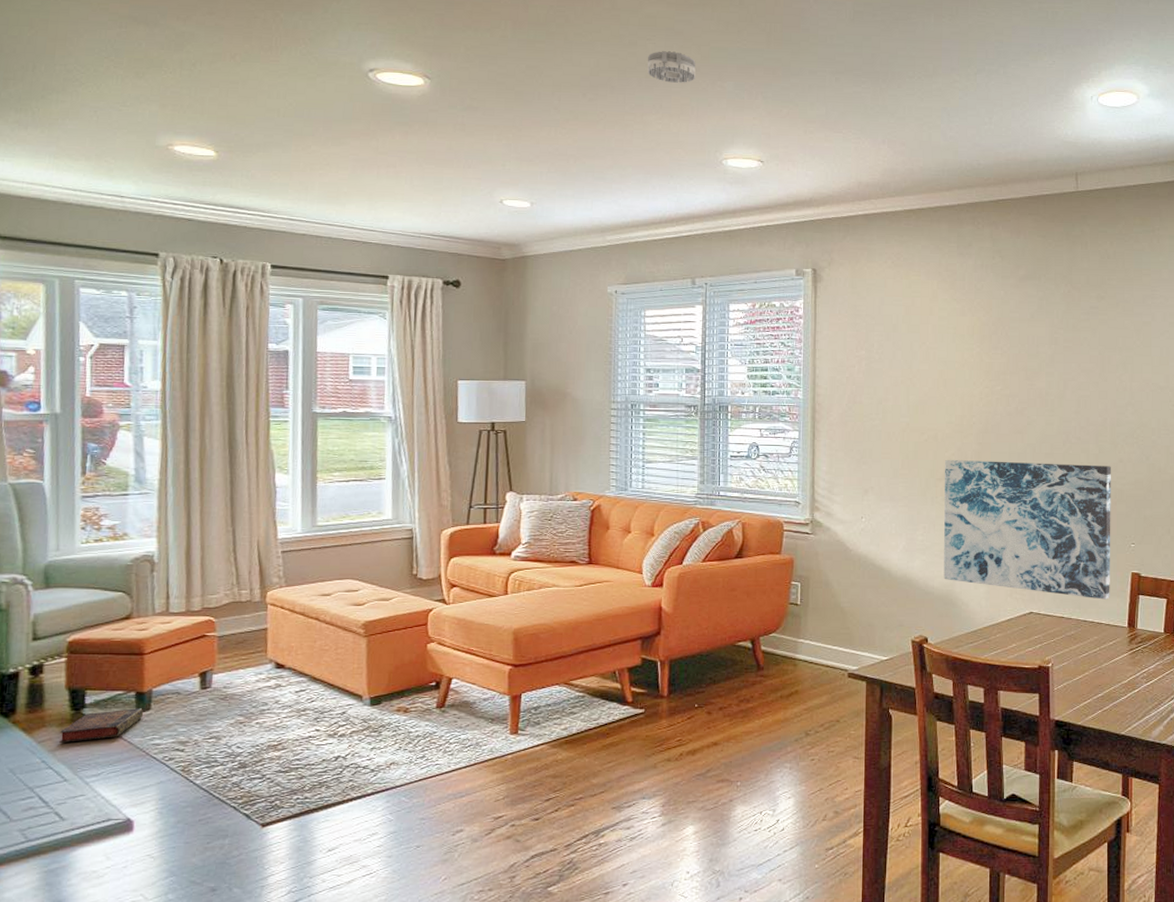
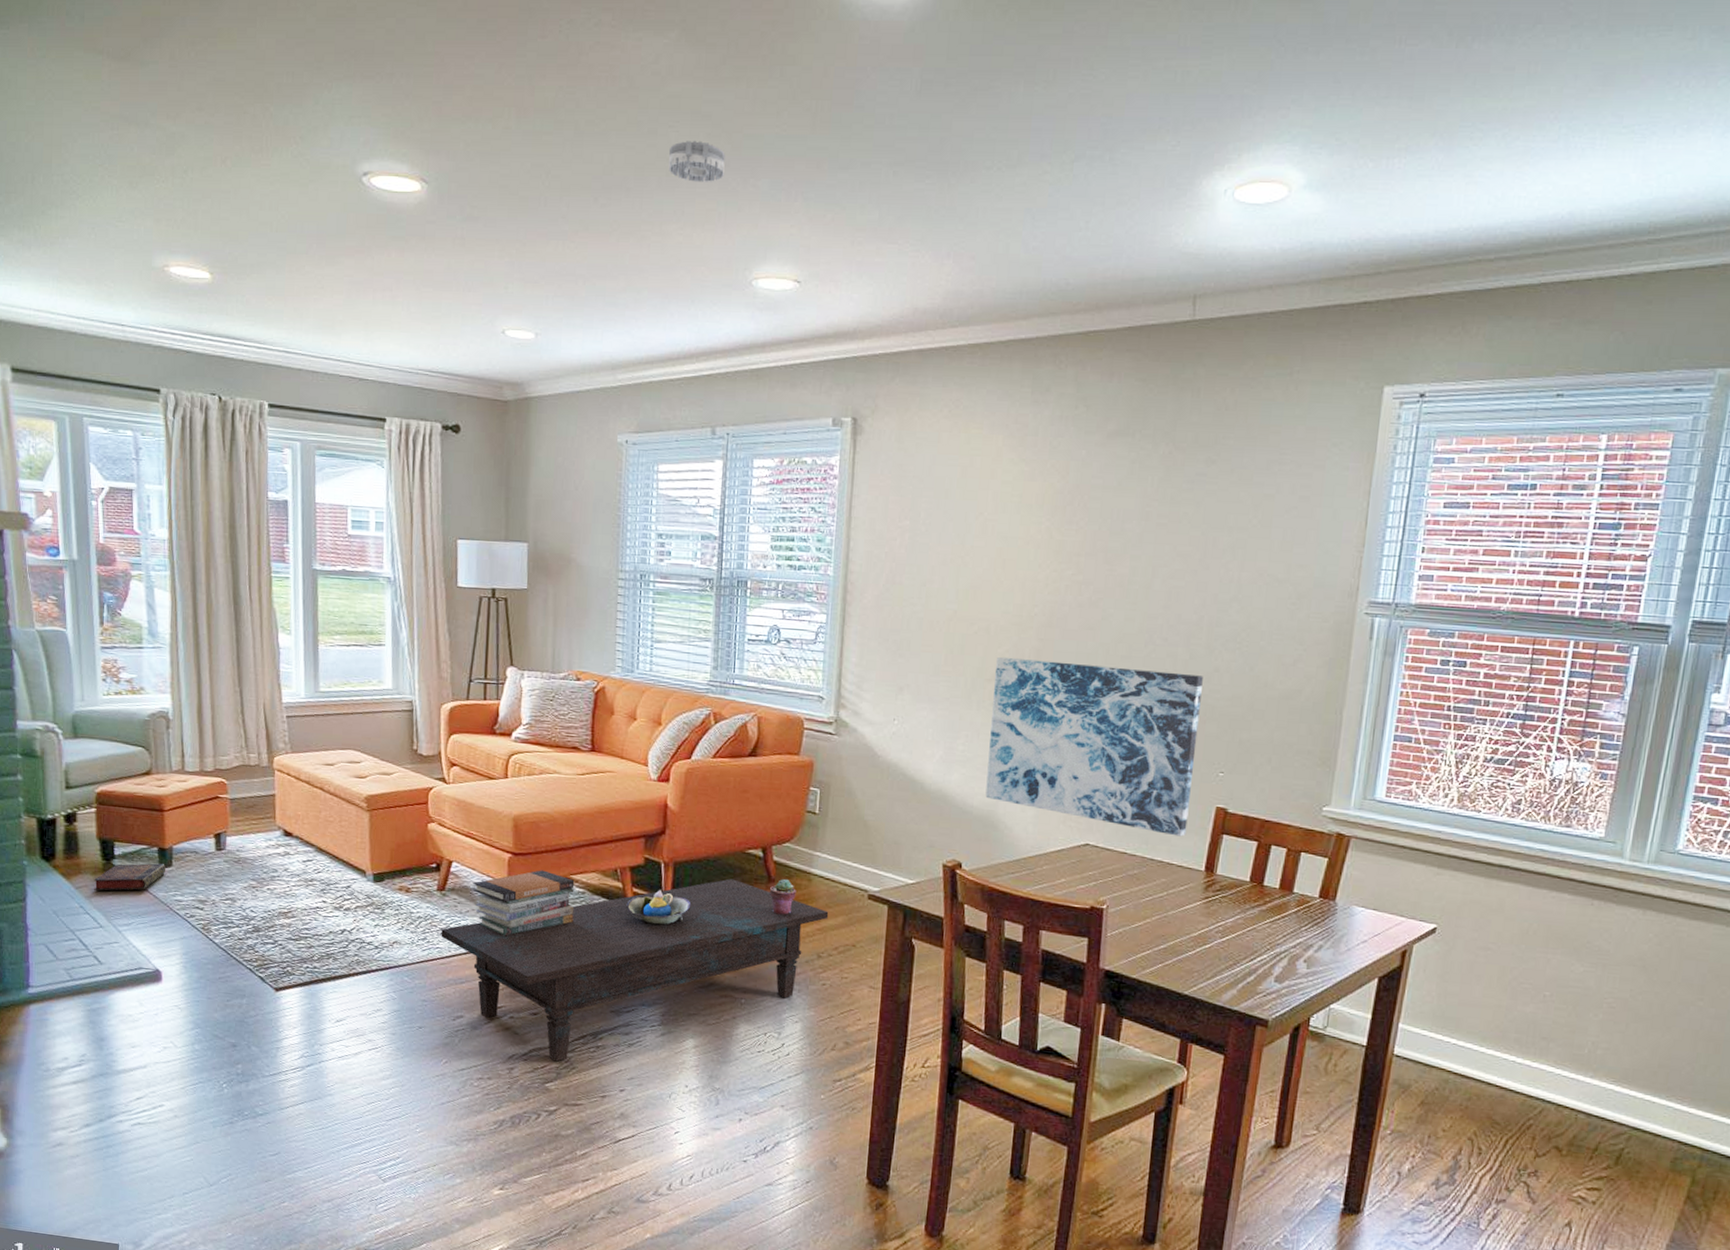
coffee table: none [440,670,814,864] -> present [441,878,829,1062]
book stack: none [473,678,575,746] -> present [473,870,575,936]
decorative bowl: none [625,687,687,720] -> present [626,890,691,925]
potted succulent: none [760,665,784,699] -> present [770,878,796,915]

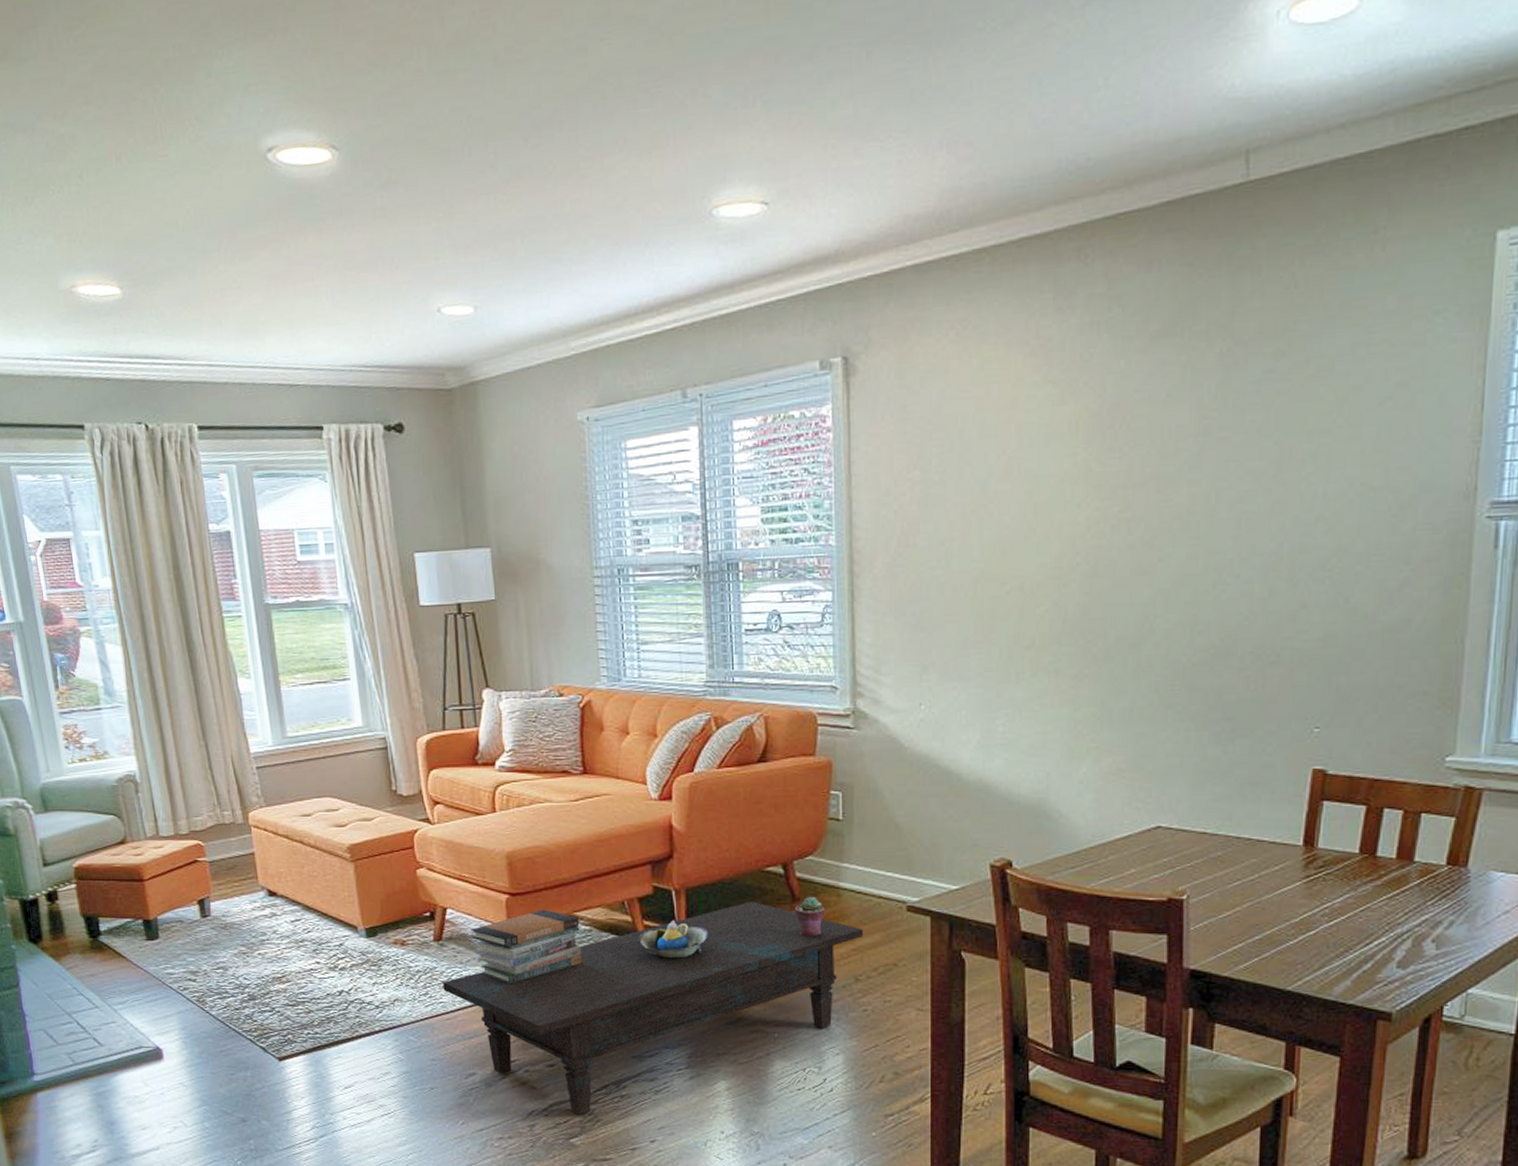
book: present [93,863,166,891] -> none [82,936,154,970]
smoke detector: present [668,141,725,182] -> none [603,51,668,102]
wall art: present [985,656,1203,837] -> none [1034,614,1287,808]

